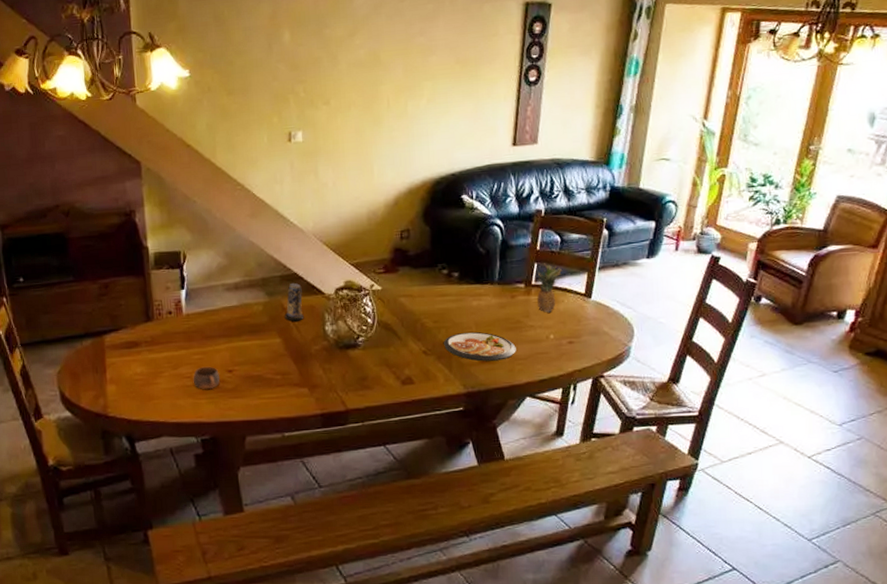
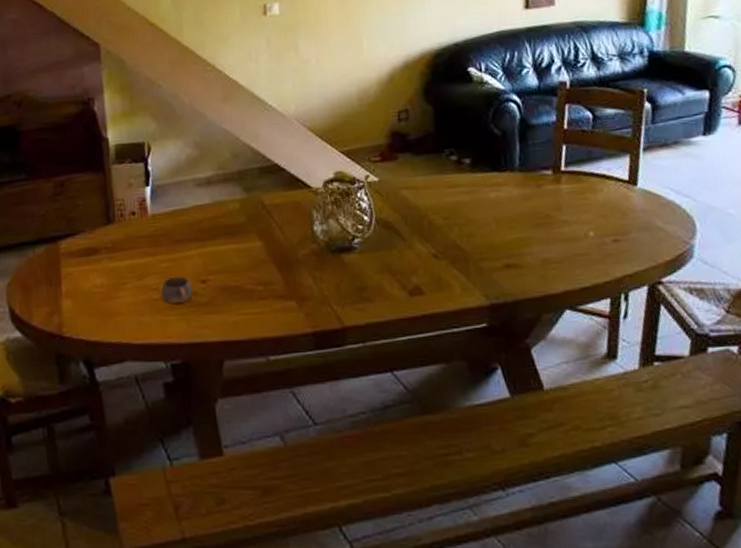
candle: present [284,283,304,321] -> none [265,176,288,221]
dish: present [444,331,516,362] -> none [457,229,548,266]
fruit: present [537,263,563,313] -> none [567,144,598,205]

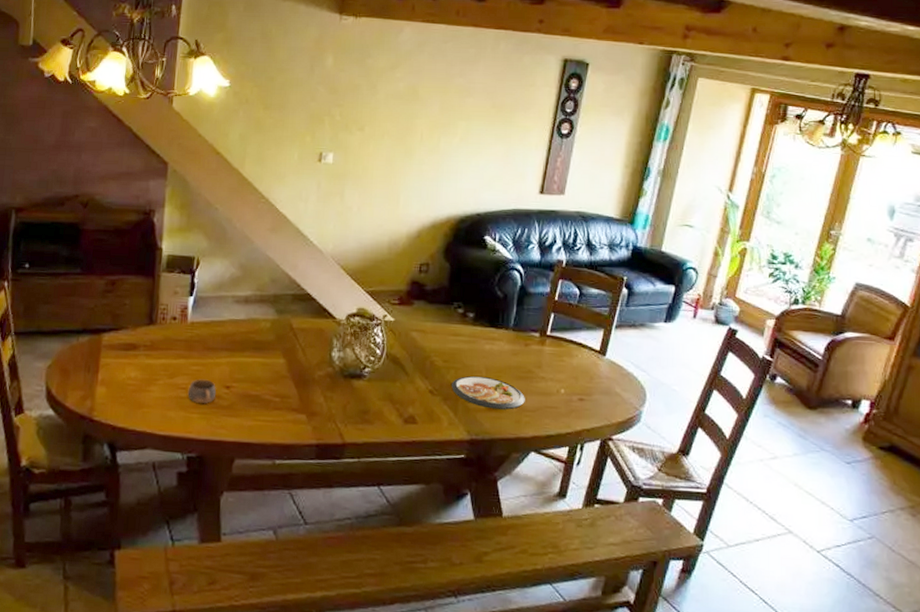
dish: none [457,229,548,266] -> present [452,375,525,410]

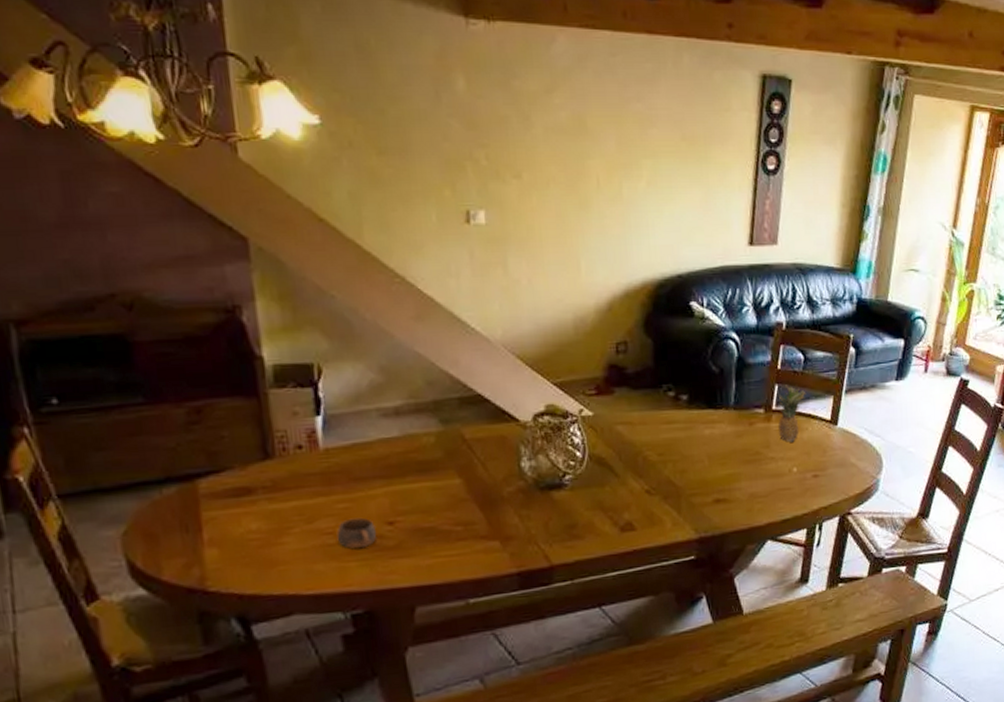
dish: present [452,375,525,410] -> none [671,465,755,501]
fruit: none [551,314,579,366] -> present [778,384,807,442]

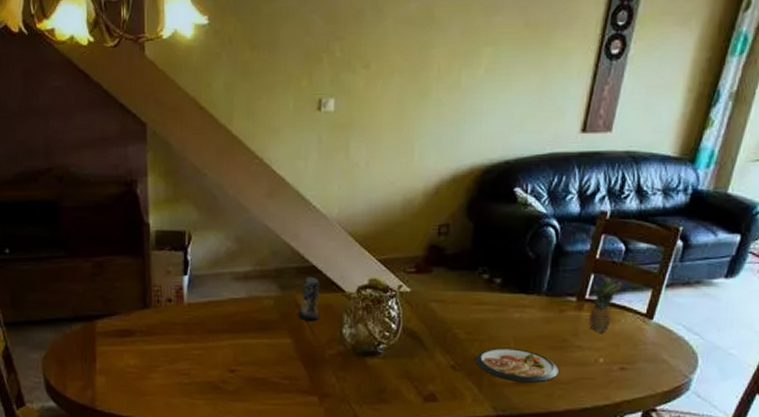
cup: present [337,517,378,549] -> none [191,363,221,390]
candle: none [465,407,492,457] -> present [298,277,320,321]
dish: none [671,465,755,501] -> present [476,347,559,383]

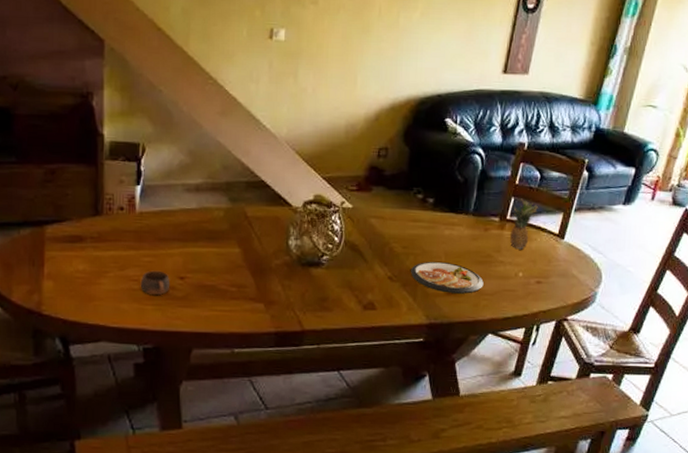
cup: none [191,363,221,390] -> present [140,270,170,296]
candle: present [298,277,320,321] -> none [246,191,268,232]

